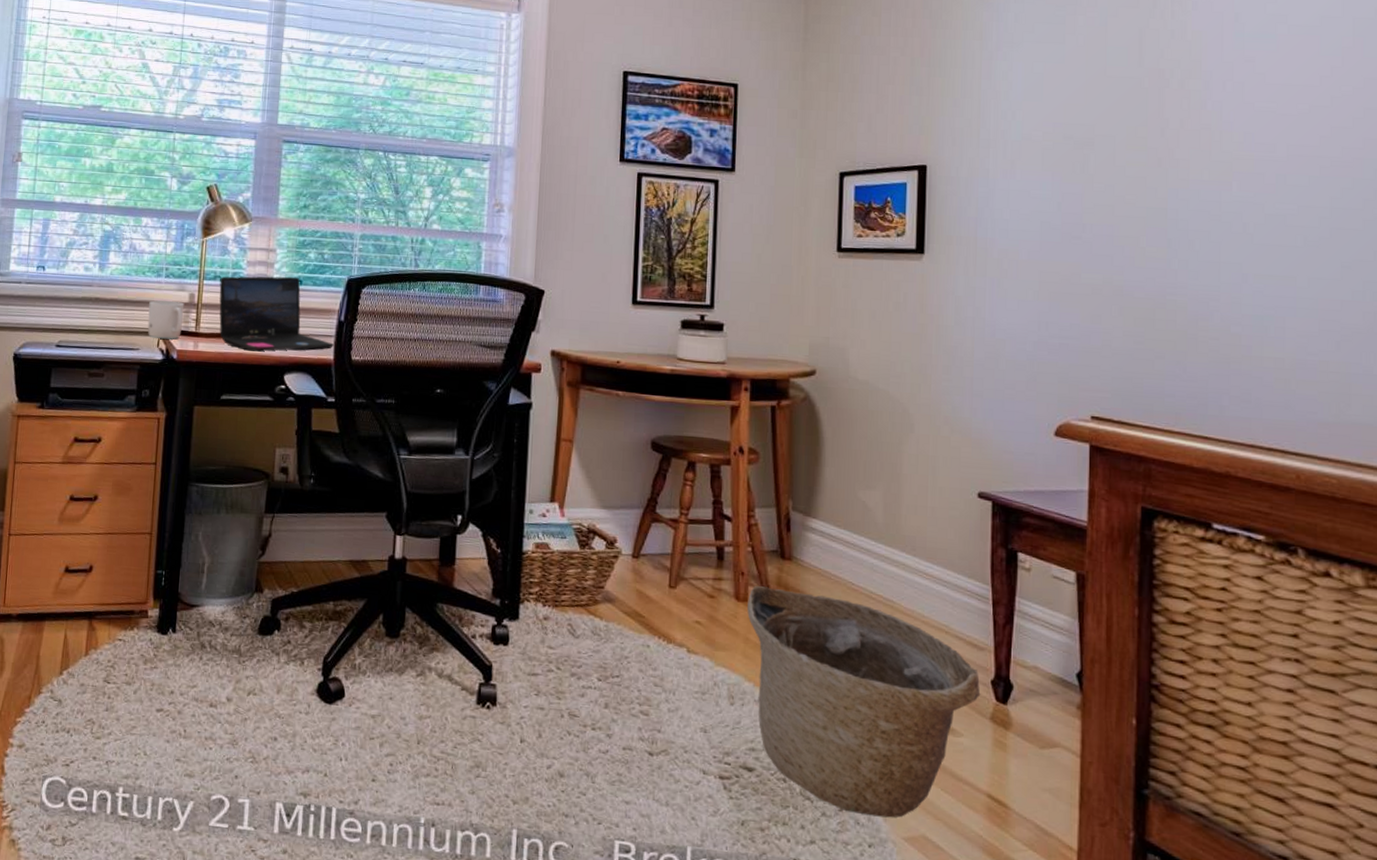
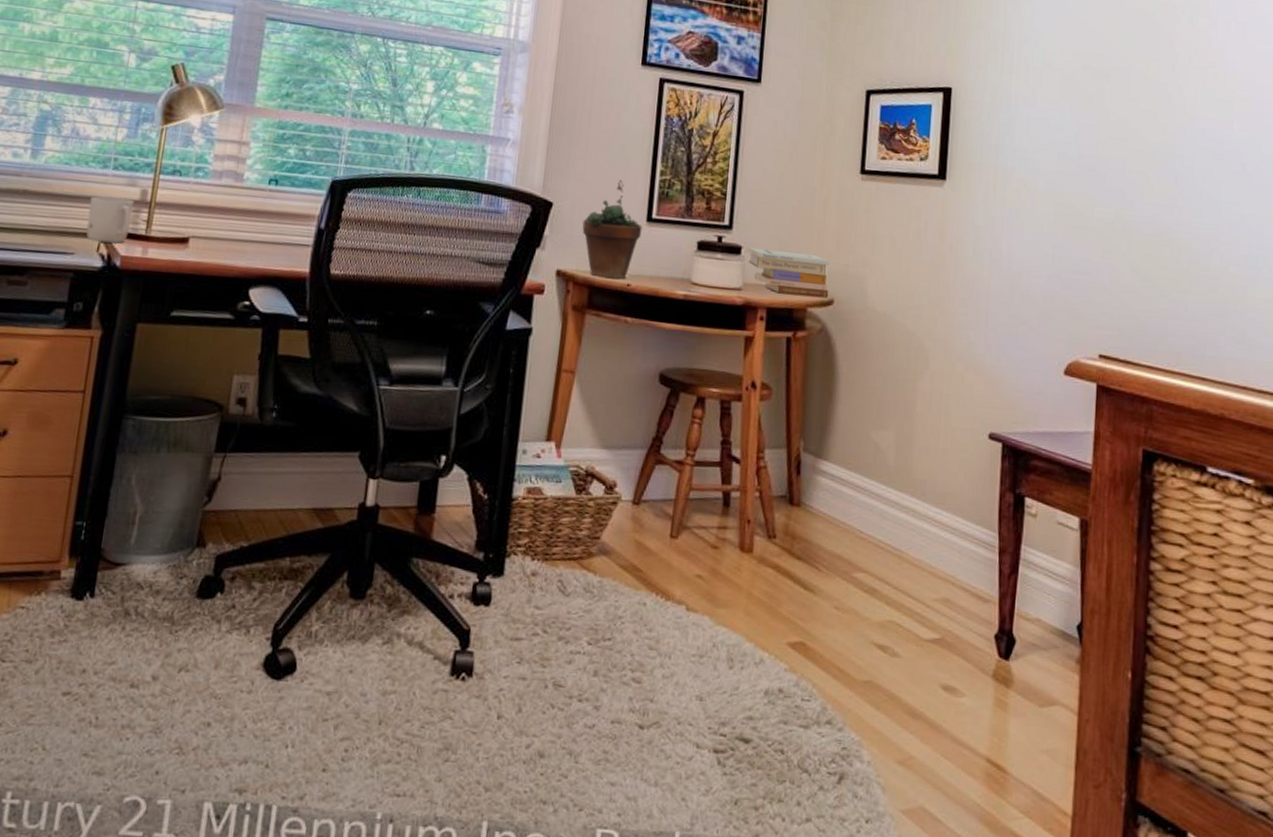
laptop: present [219,276,335,352] -> none [175,171,312,262]
succulent plant: none [573,267,628,358] -> present [582,179,642,280]
books: none [728,324,811,369] -> present [746,247,830,298]
basket: present [747,586,981,818] -> none [751,535,984,789]

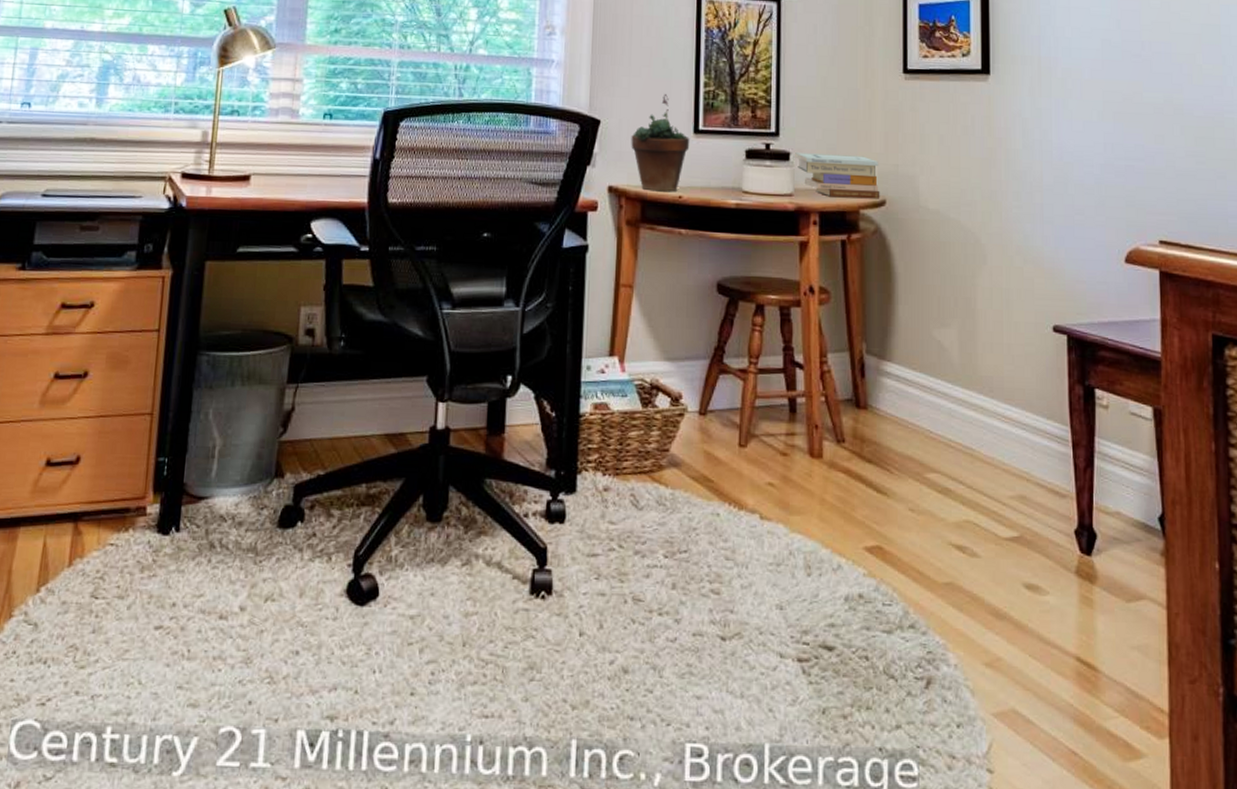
mug: present [86,196,135,243] -> none [152,140,196,185]

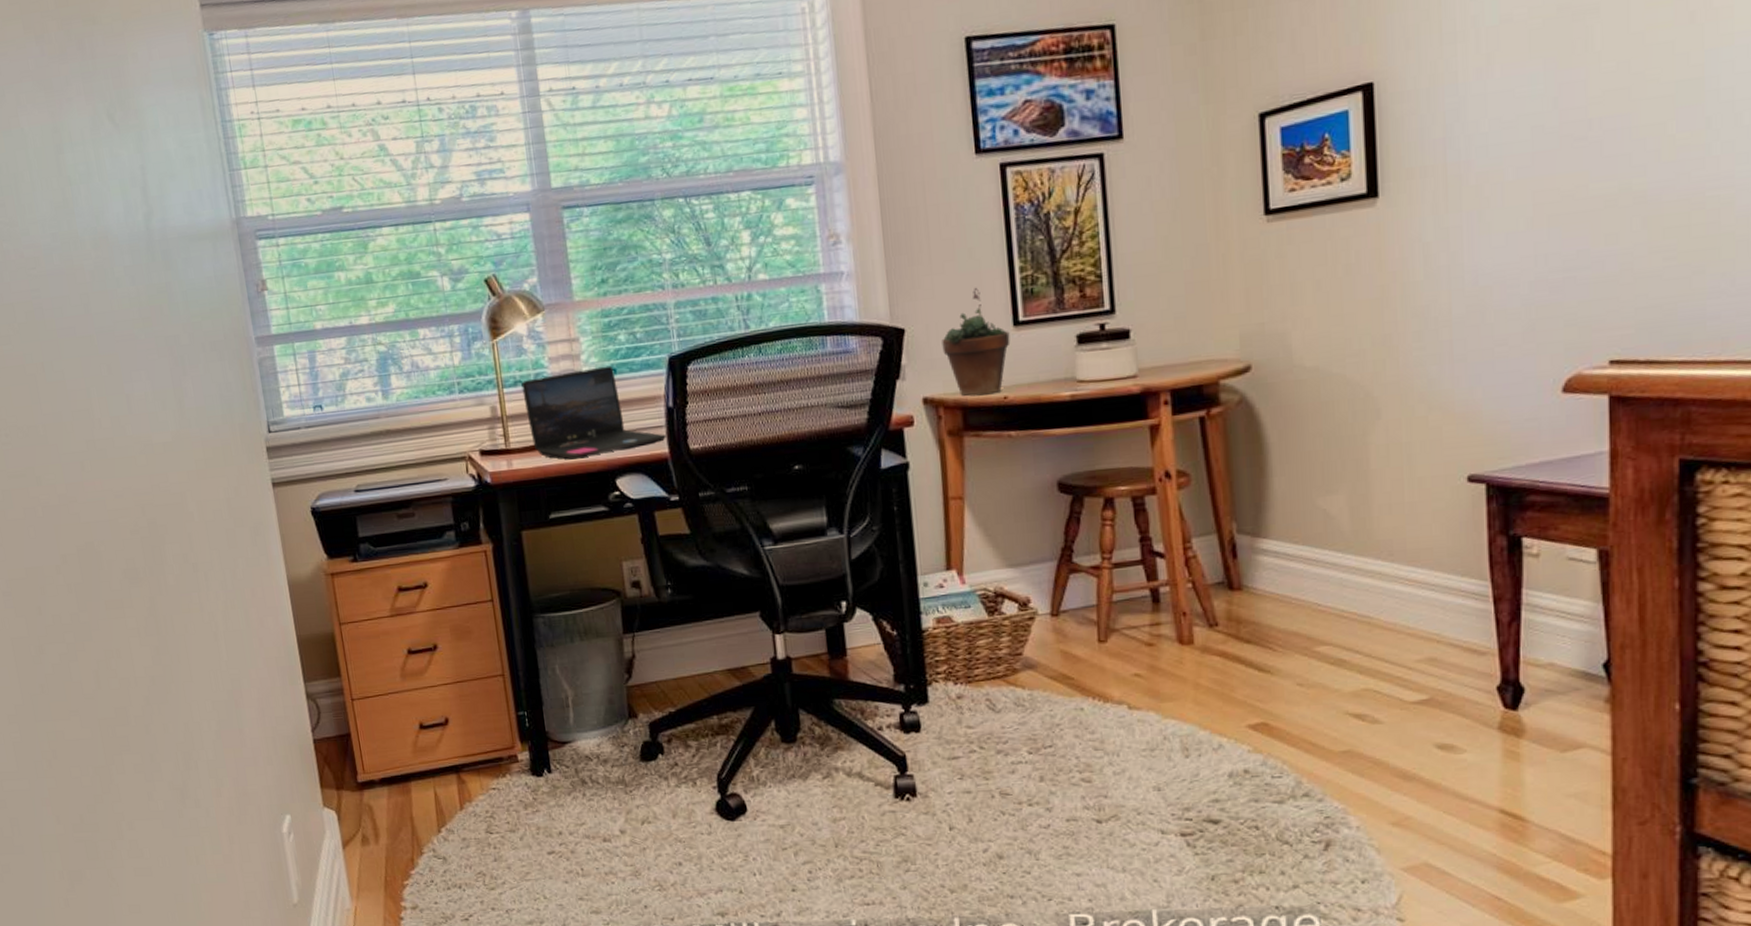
laptop: none [236,109,369,196] -> present [521,365,667,460]
books: present [795,153,880,199] -> none [1136,319,1244,372]

